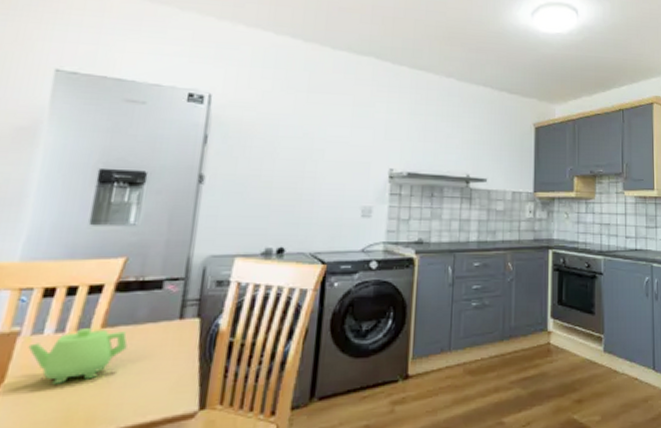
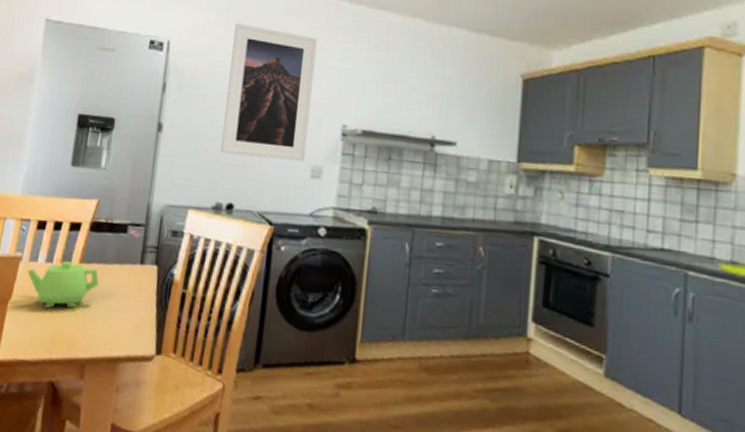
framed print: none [270,78,365,203] -> present [221,22,318,162]

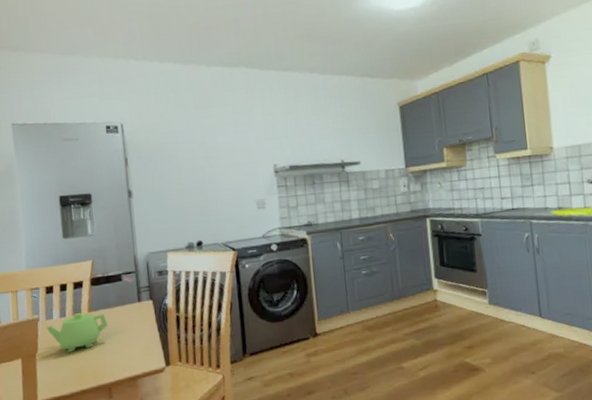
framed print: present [221,22,318,162] -> none [174,100,250,204]

